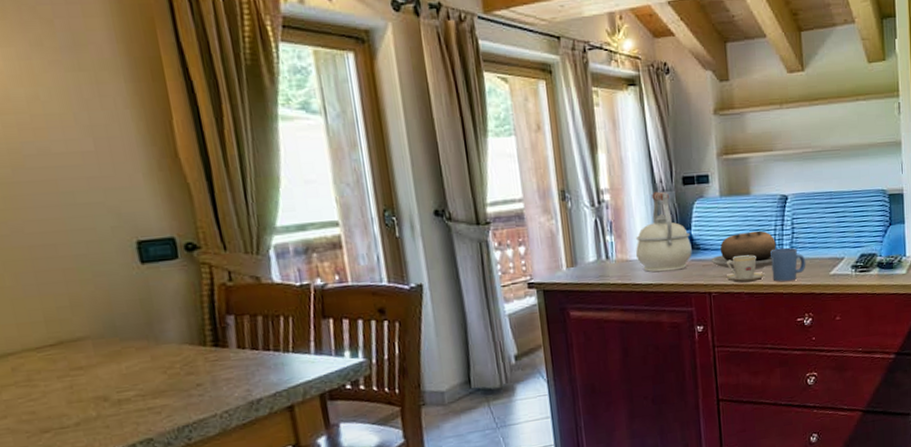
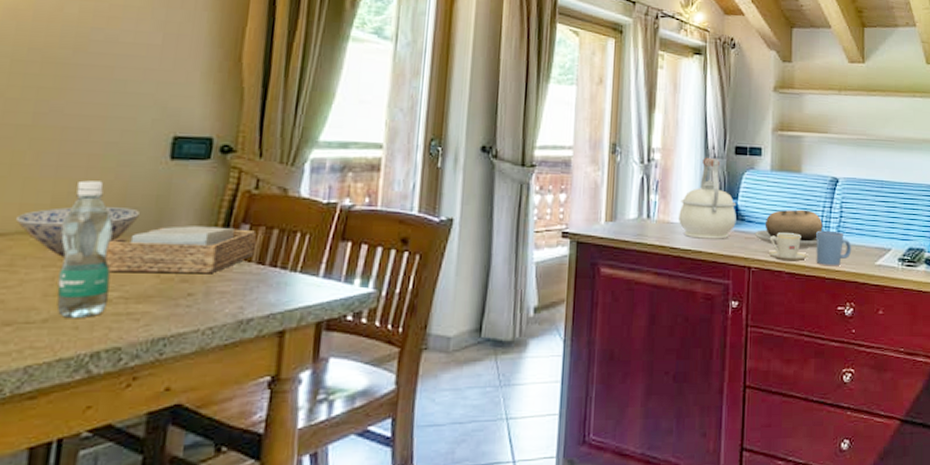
bowl: none [17,314,131,367] -> present [15,207,141,257]
bottle: none [61,293,128,419] -> present [56,180,114,318]
napkin holder: none [109,319,246,374] -> present [105,226,256,274]

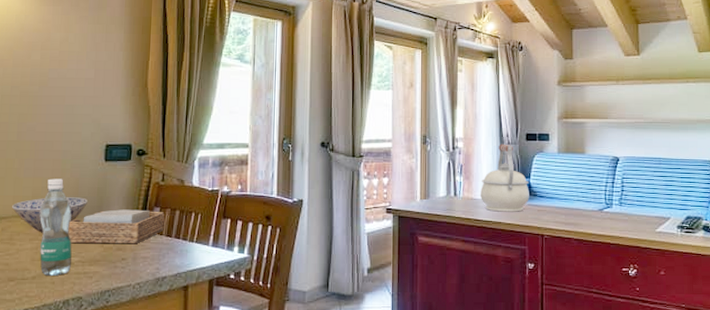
bread: present [754,209,823,250] -> none [545,185,606,219]
teacup: present [768,233,808,263] -> none [558,205,594,231]
mug: present [816,230,852,268] -> none [601,202,634,235]

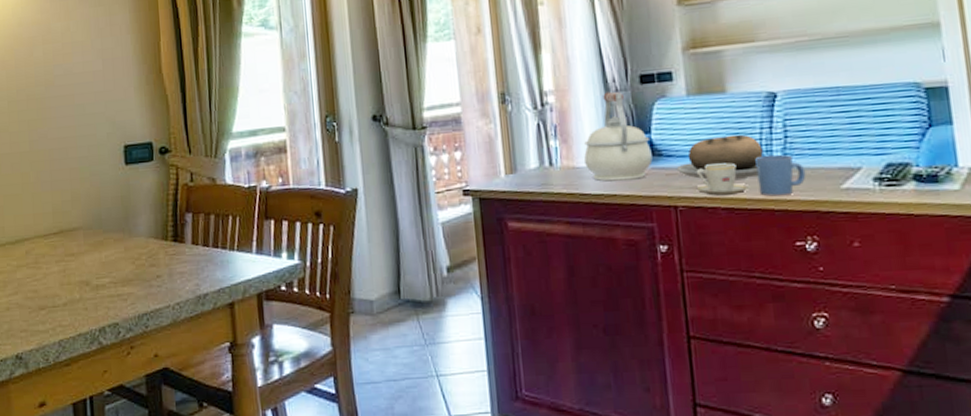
bowl: present [11,197,88,233] -> none [32,209,113,253]
bottle: present [39,179,72,276] -> none [62,189,104,301]
napkin holder: present [68,209,165,244] -> none [94,216,199,263]
bread: none [545,185,606,219] -> present [676,134,763,181]
teacup: none [558,205,594,231] -> present [696,162,749,197]
mug: none [601,202,634,235] -> present [755,154,806,198]

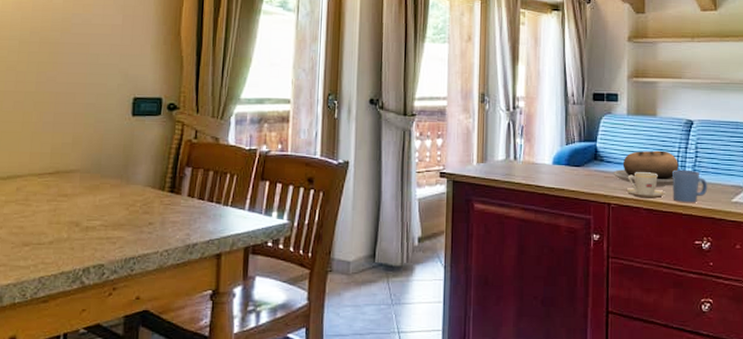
kettle: present [584,91,653,182] -> none [543,104,596,178]

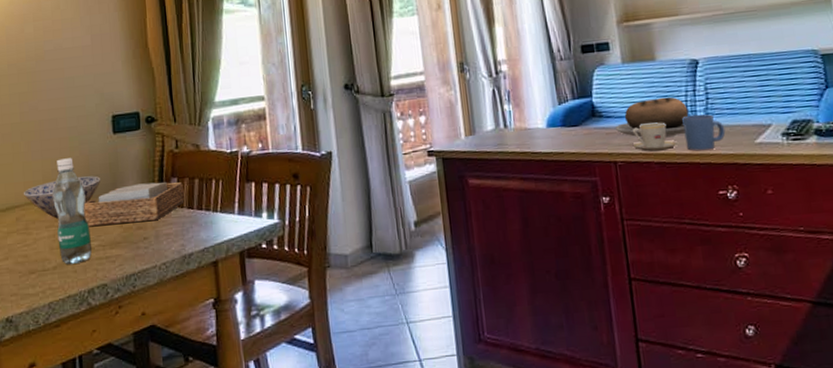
bowl: none [27,155,113,194] -> present [23,176,101,219]
bottle: none [58,134,95,241] -> present [52,158,93,264]
napkin holder: none [90,169,197,208] -> present [84,181,184,227]

